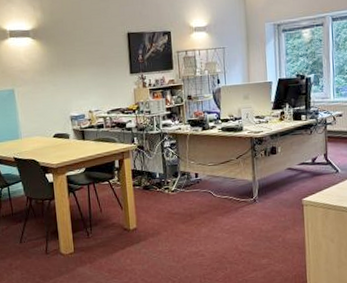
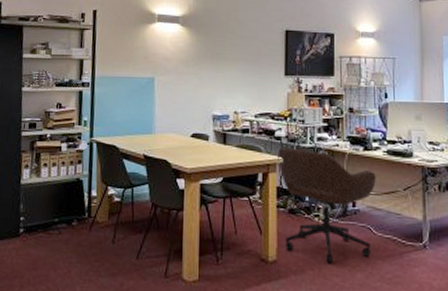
office chair: none [130,136,214,225] -> present [278,148,376,264]

